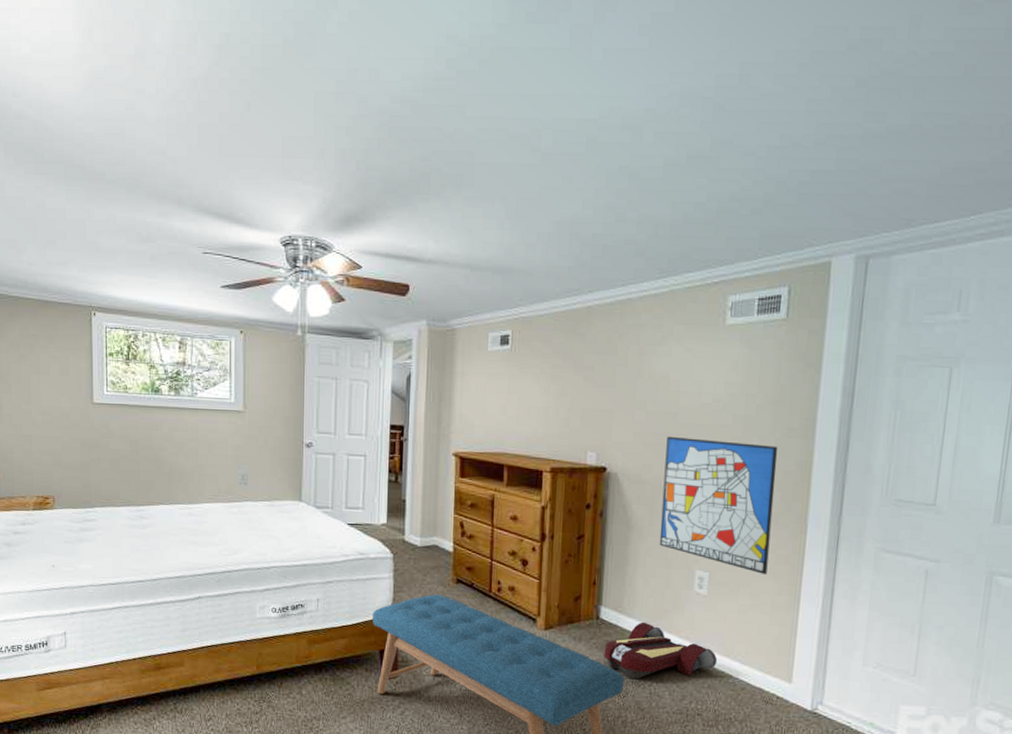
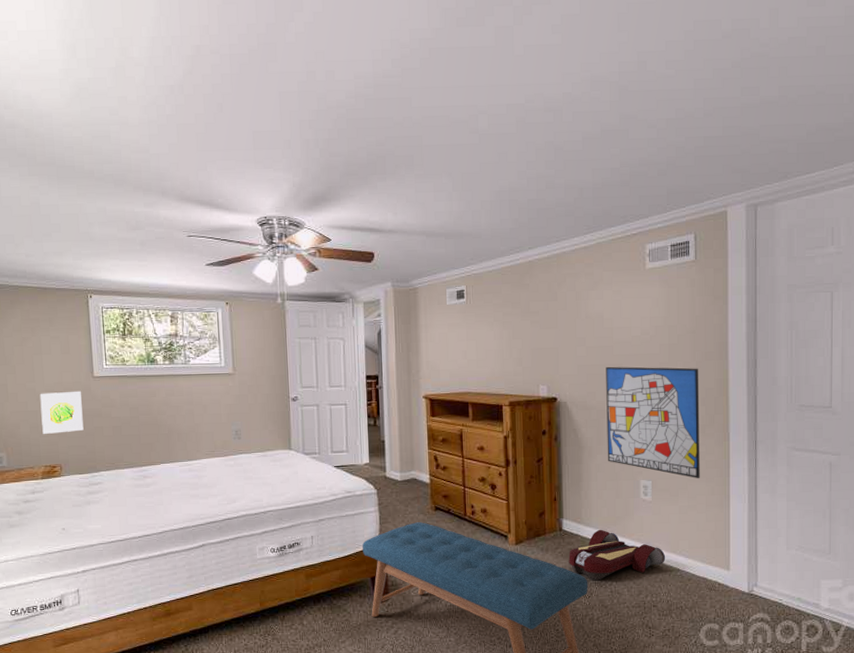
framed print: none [35,417,80,462] -> present [40,390,84,434]

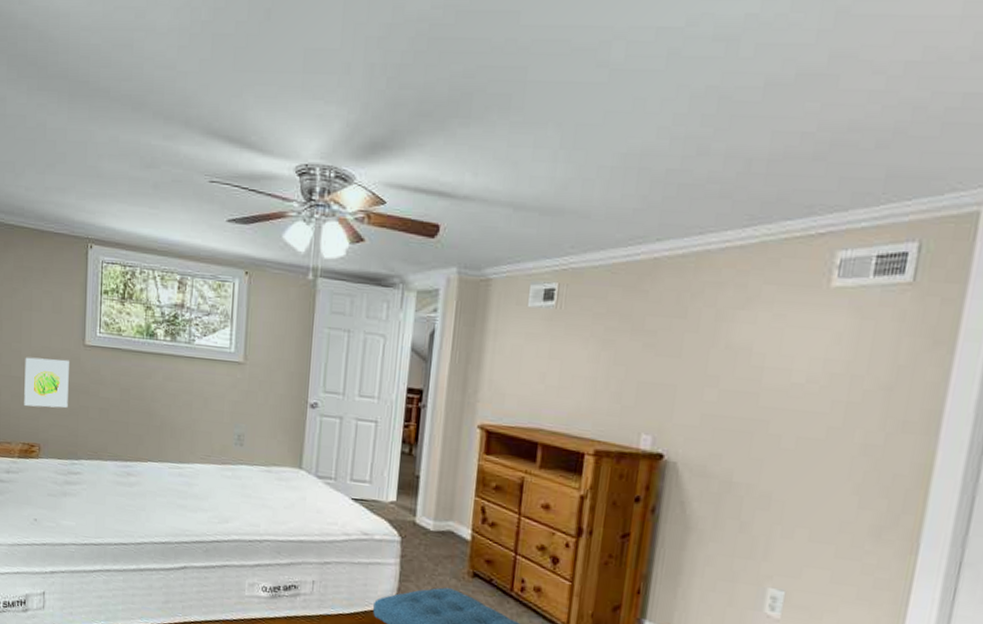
wall art: present [606,366,700,479] -> none [723,421,887,602]

